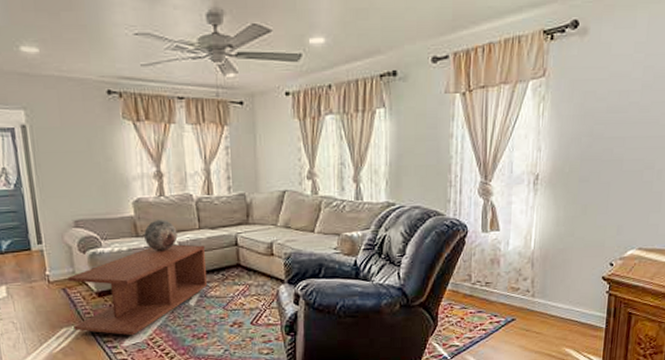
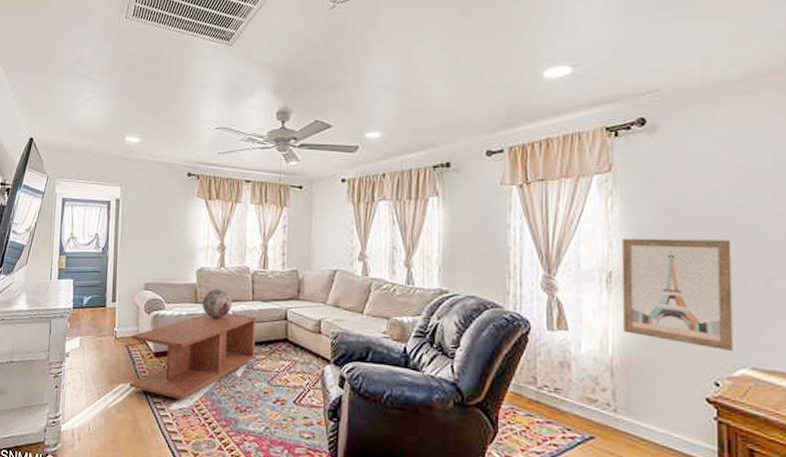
wall art: none [544,139,636,237] -> present [623,238,734,352]

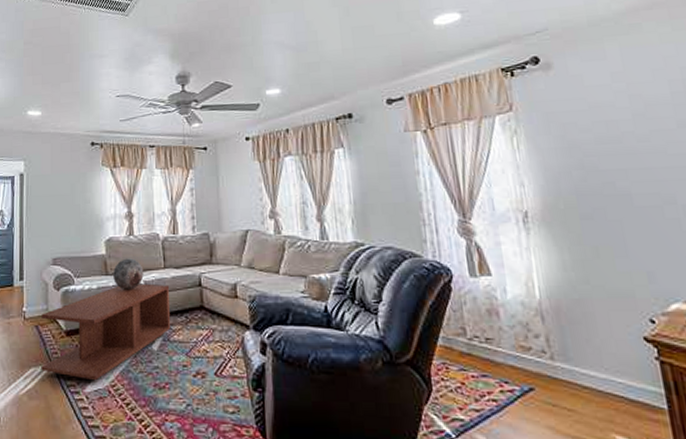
wall art: present [623,238,734,352] -> none [533,171,664,286]

